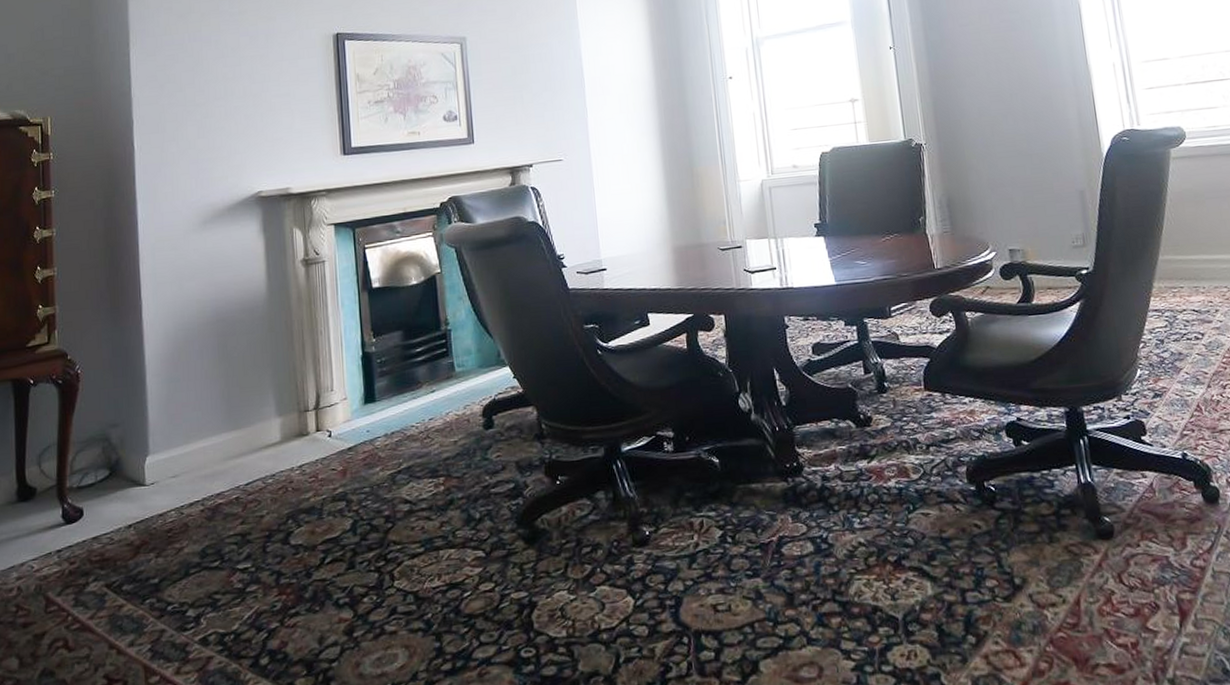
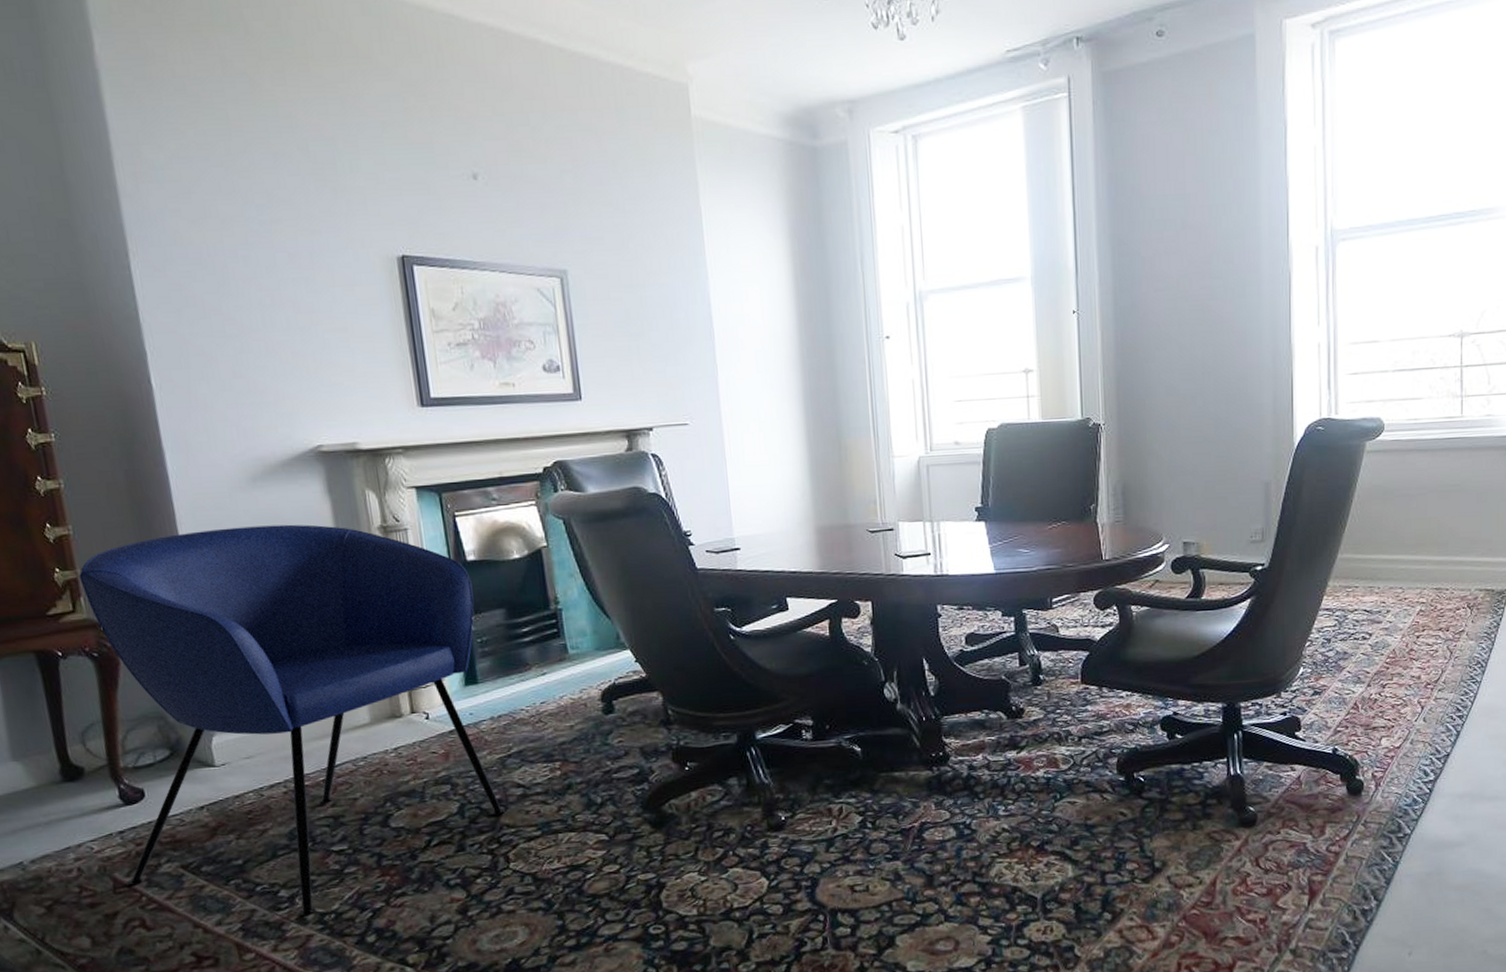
armchair: none [56,260,394,637] -> present [79,524,506,917]

